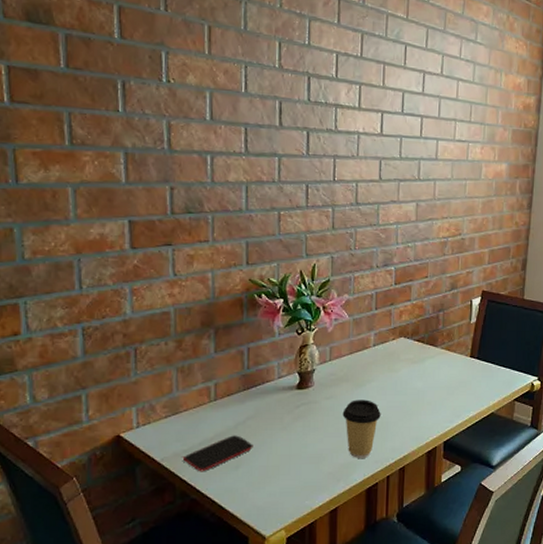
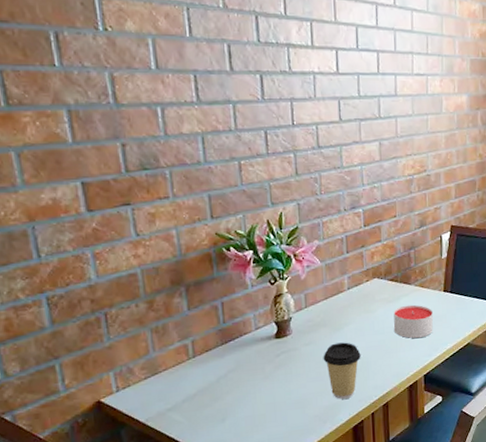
smartphone: present [181,435,253,472] -> none [165,389,238,428]
candle: none [417,367,458,403] -> present [394,304,434,339]

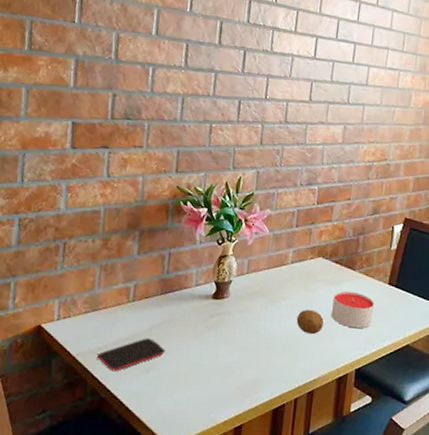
smartphone: none [165,389,238,428] -> present [95,338,165,372]
coffee cup: present [323,342,361,399] -> none [255,315,294,377]
fruit: none [361,329,388,353] -> present [296,309,324,335]

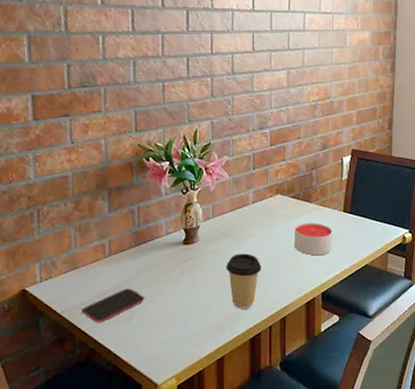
coffee cup: none [255,315,294,377] -> present [226,253,262,309]
fruit: present [296,309,324,335] -> none [263,243,288,266]

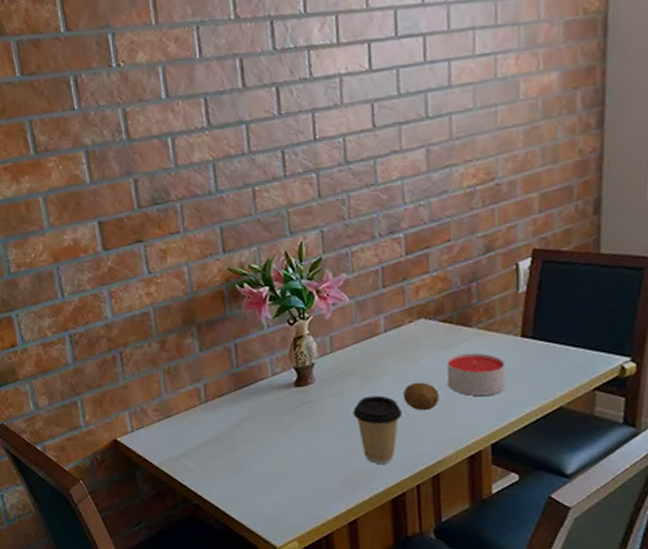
smartphone: present [79,288,145,323] -> none [178,438,253,477]
fruit: none [263,243,288,266] -> present [403,382,439,411]

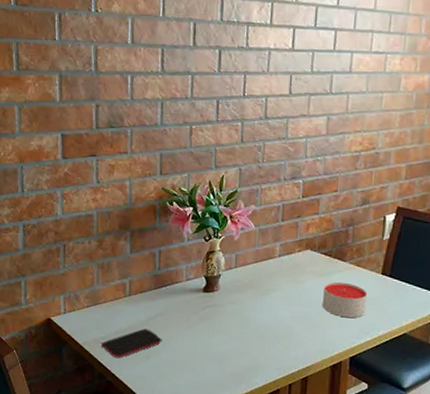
smartphone: none [178,438,253,477] -> present [99,328,162,359]
coffee cup: present [353,395,402,464] -> none [246,307,285,364]
fruit: present [403,382,439,411] -> none [287,300,314,324]

